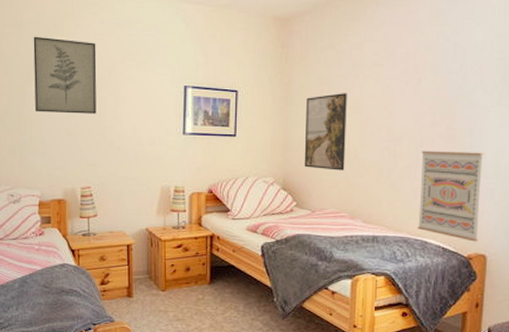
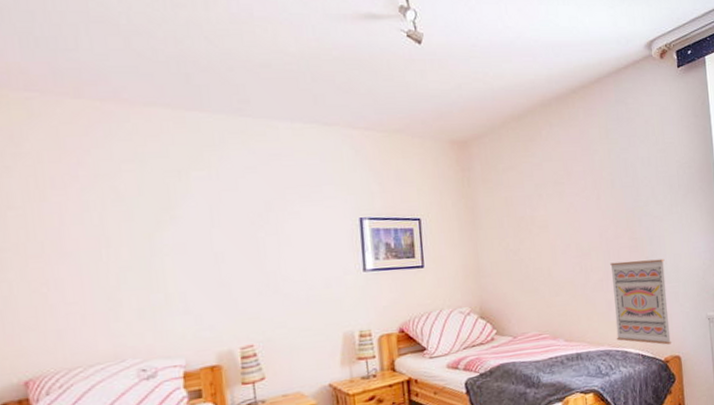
wall art: present [33,36,97,114] -> none [161,172,254,263]
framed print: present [304,93,347,171] -> none [494,213,541,293]

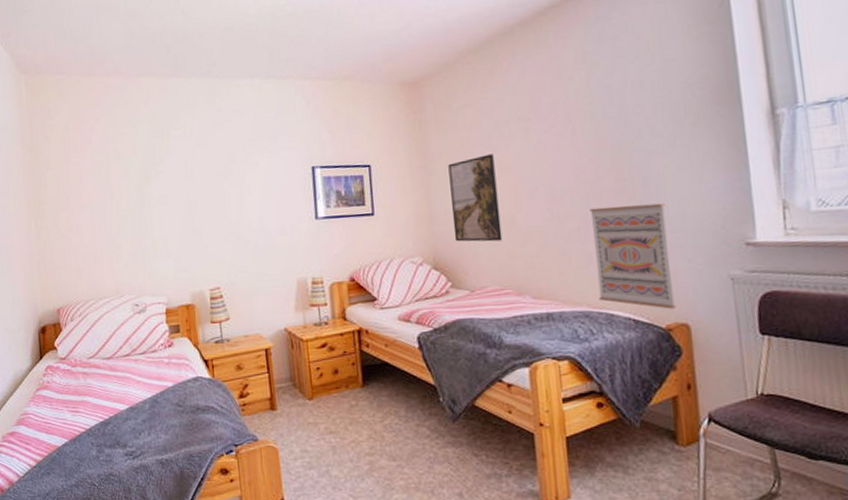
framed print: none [494,213,541,293] -> present [448,154,503,242]

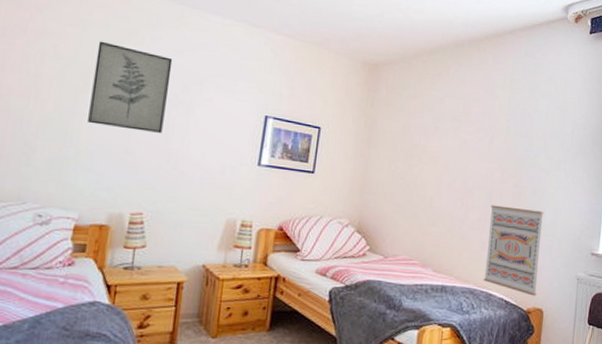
wall art: none [149,132,220,213] -> present [88,41,173,133]
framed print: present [448,154,503,242] -> none [380,141,427,218]

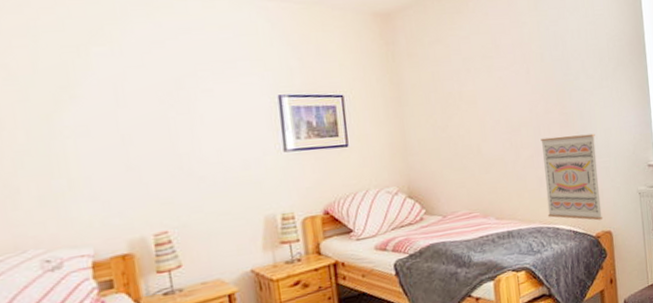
wall art: present [88,41,173,133] -> none [57,47,165,146]

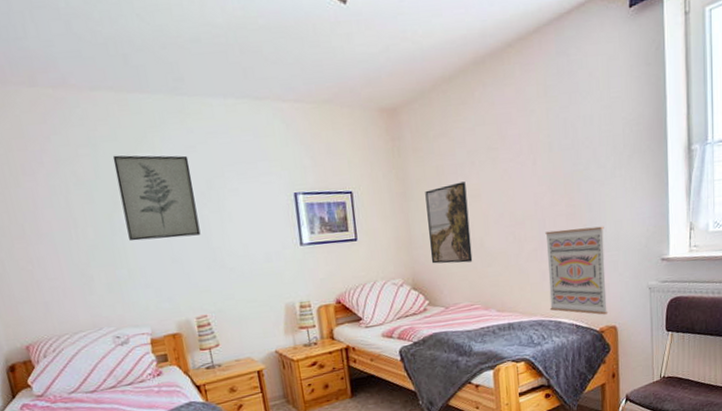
wall art: none [57,47,165,146] -> present [112,155,201,241]
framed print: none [420,88,470,171] -> present [425,182,473,264]

